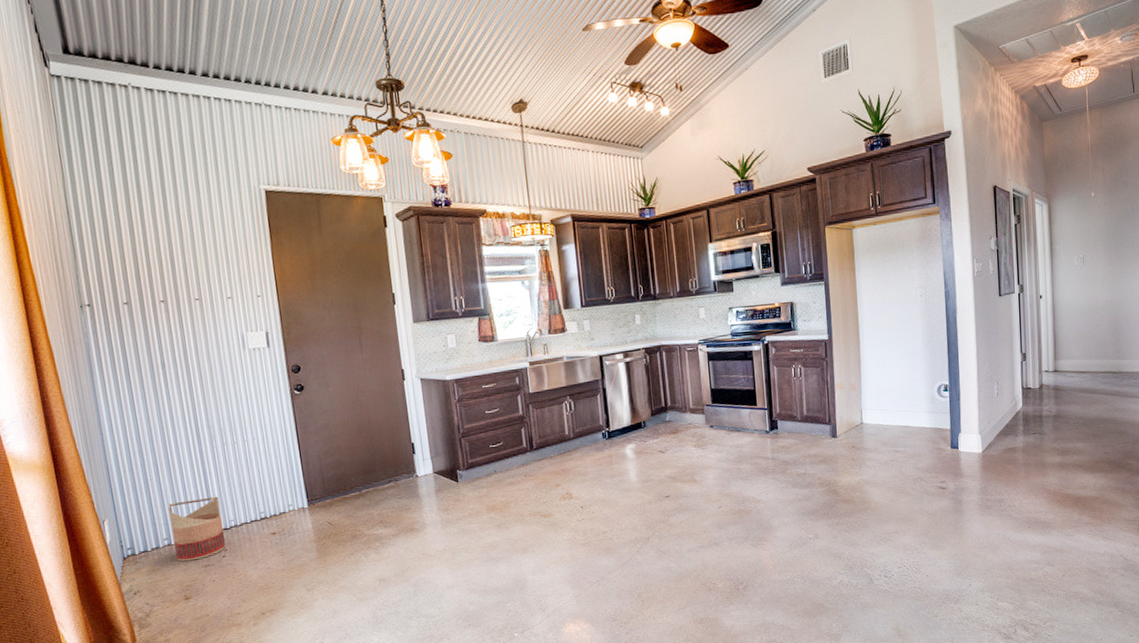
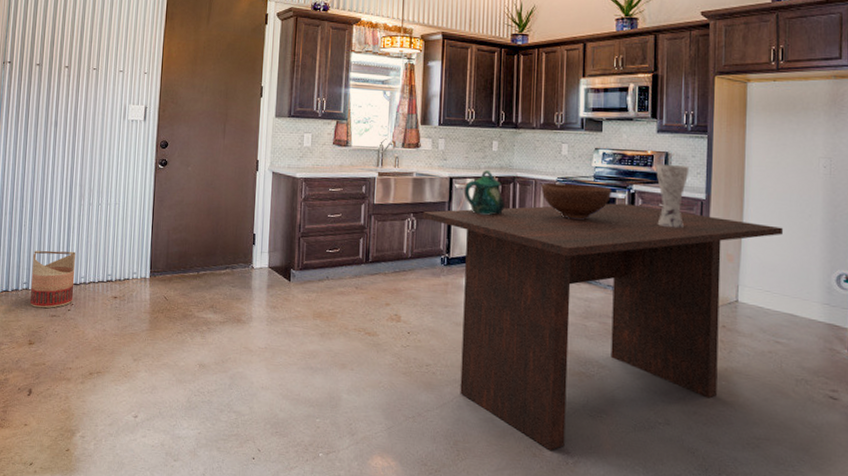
dining table: none [578,353,893,583] -> present [423,203,783,451]
ceramic pitcher: none [614,343,655,387] -> present [463,169,505,216]
fruit bowl: none [685,341,749,377] -> present [541,182,612,220]
vase: none [784,312,812,369] -> present [656,164,690,228]

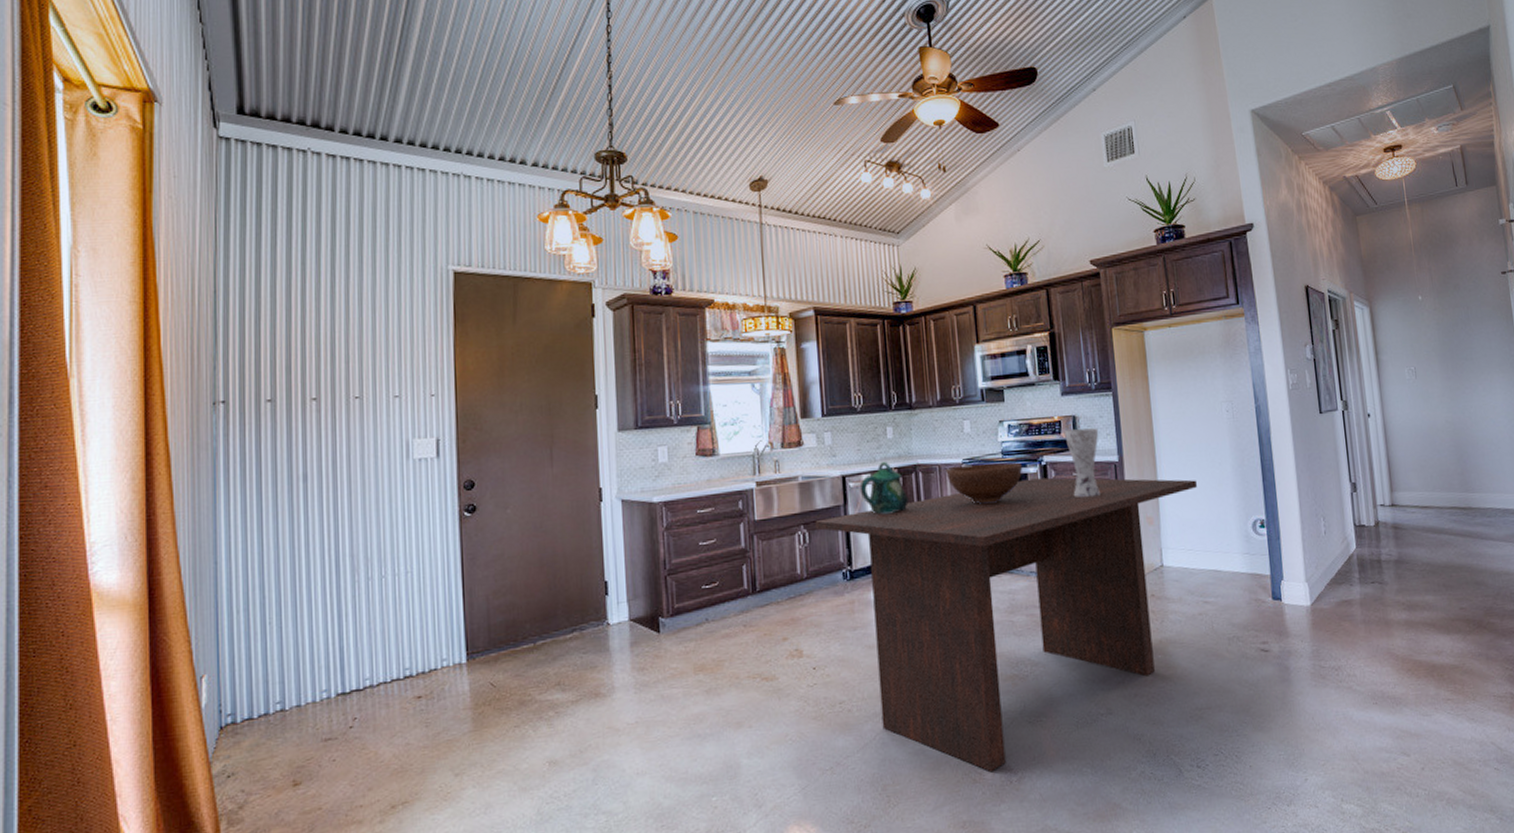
basket: present [30,250,76,309] -> none [287,646,356,734]

